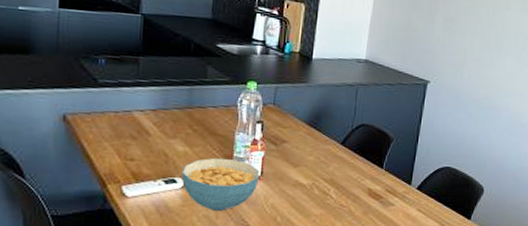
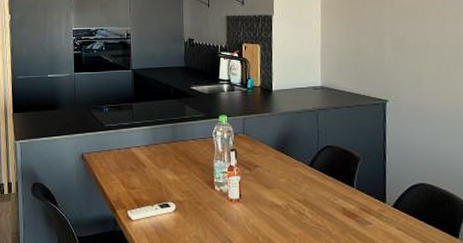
cereal bowl: present [181,157,260,211] -> none [173,183,238,231]

